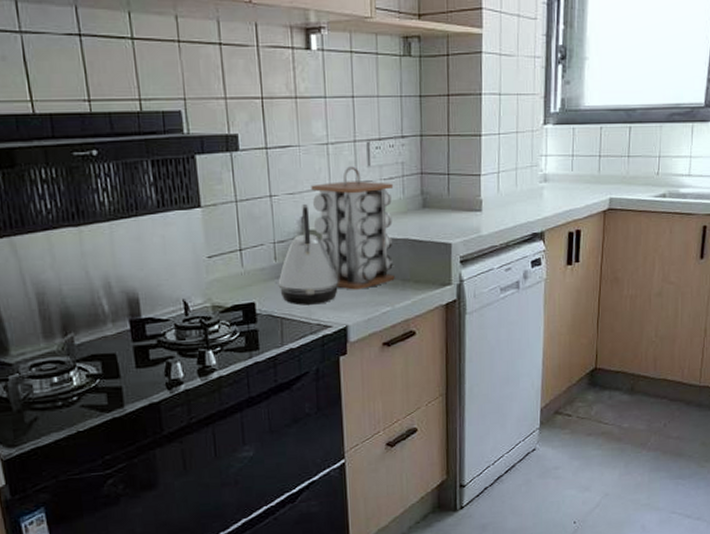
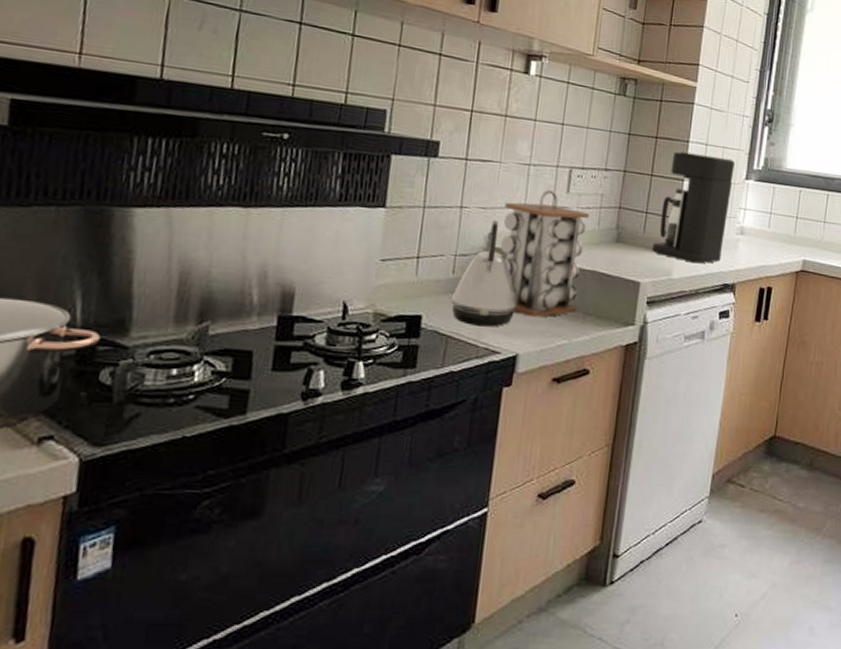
coffee maker: none [458,105,531,217] -> present [652,151,735,264]

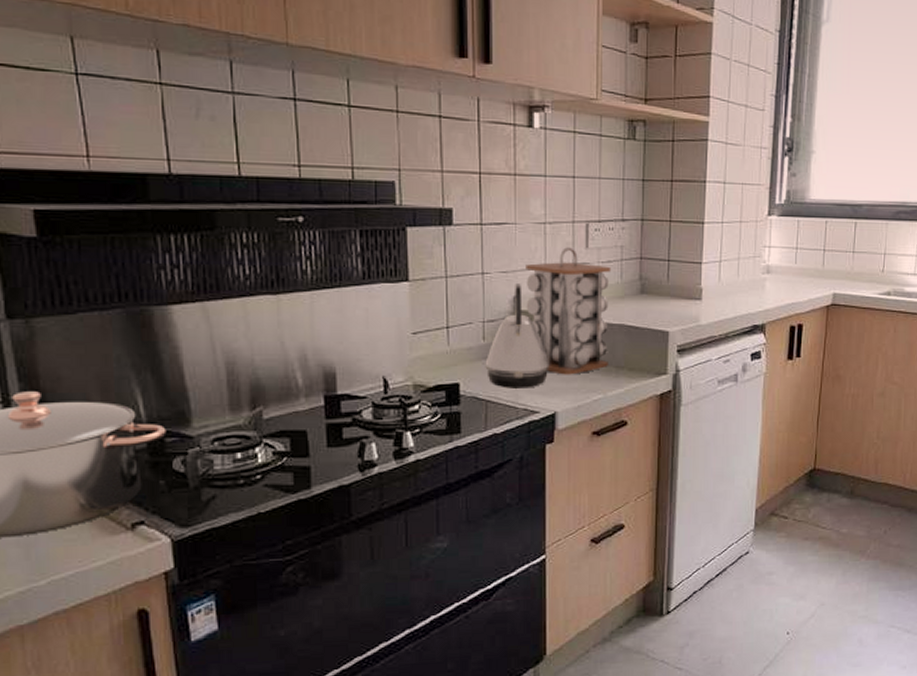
coffee maker: present [652,151,735,264] -> none [677,193,755,307]

